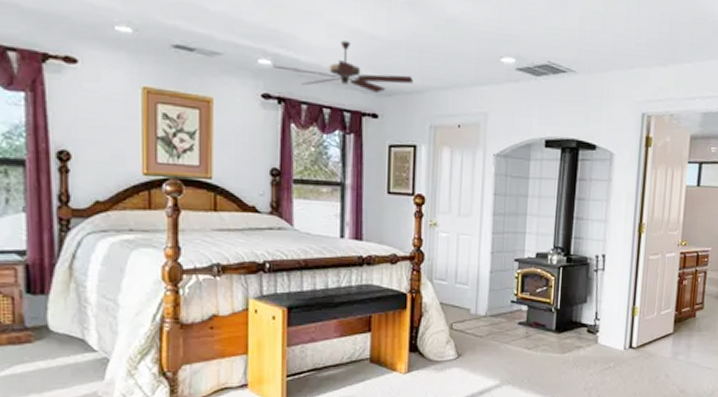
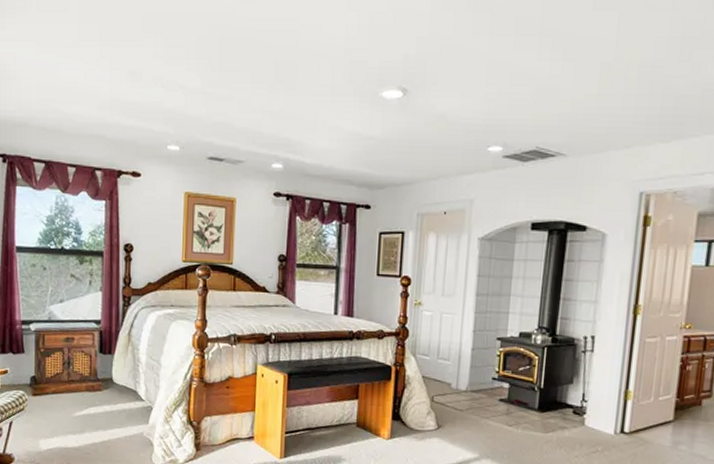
ceiling fan: present [274,40,413,93] -> none [284,143,403,186]

